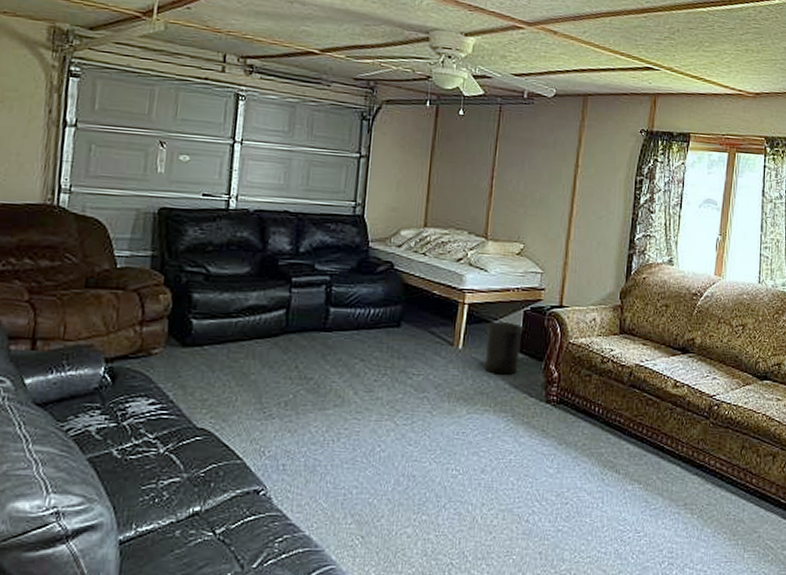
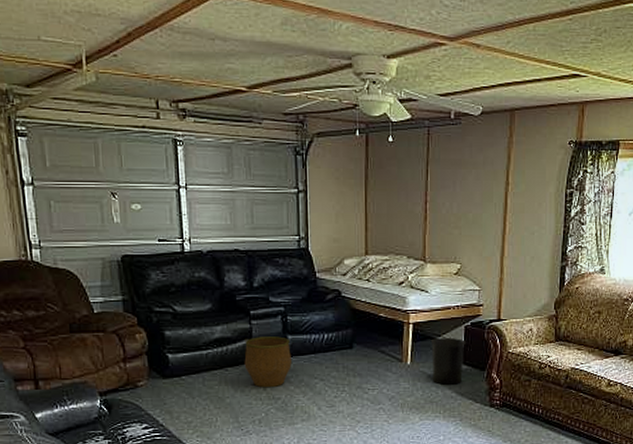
basket: none [277,307,332,366] -> present [244,336,292,388]

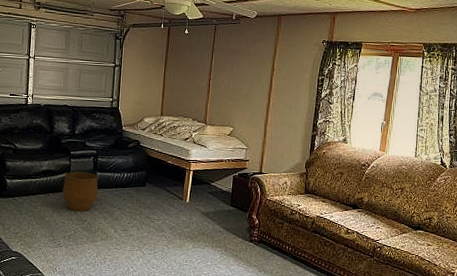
waste bin: present [432,337,467,385] -> none [206,183,234,222]

